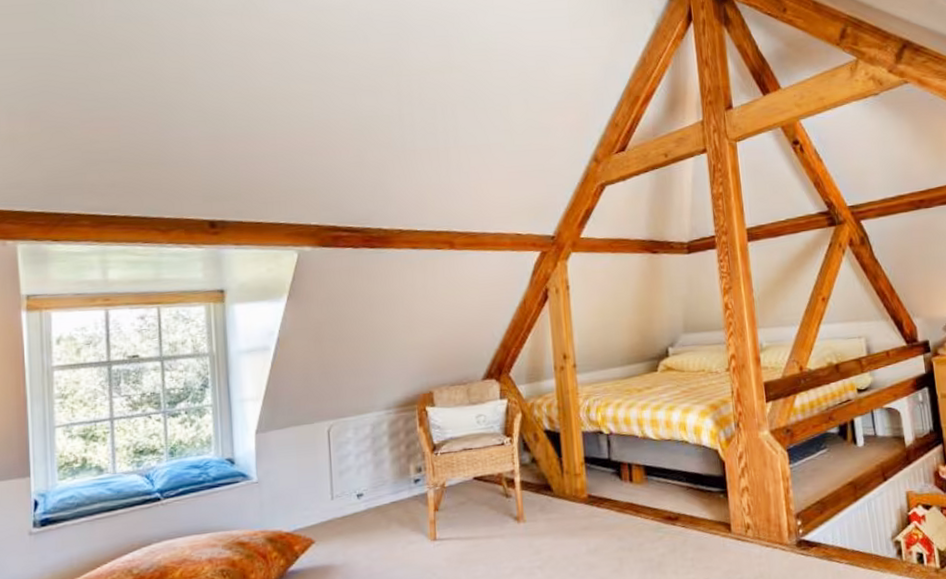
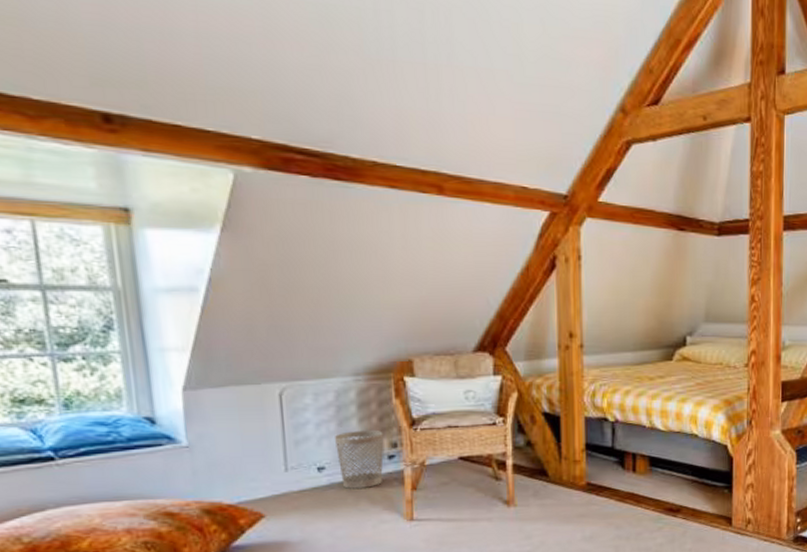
wastebasket: none [371,457,410,513] -> present [335,431,384,489]

